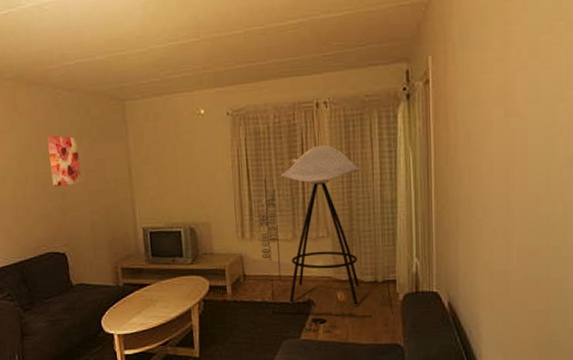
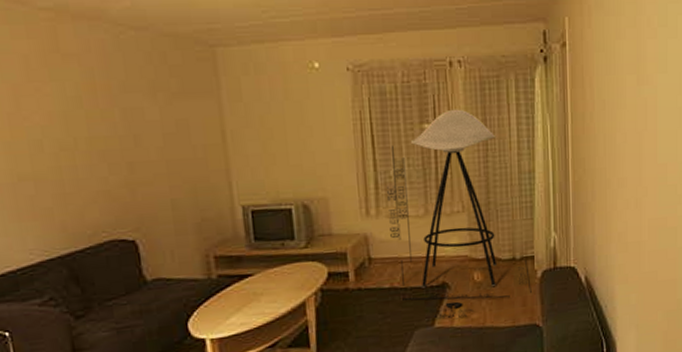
wall art: present [47,135,82,186] -> none [106,87,157,154]

